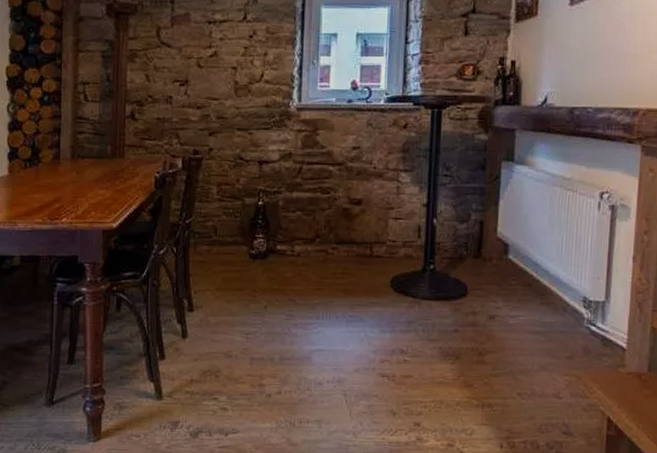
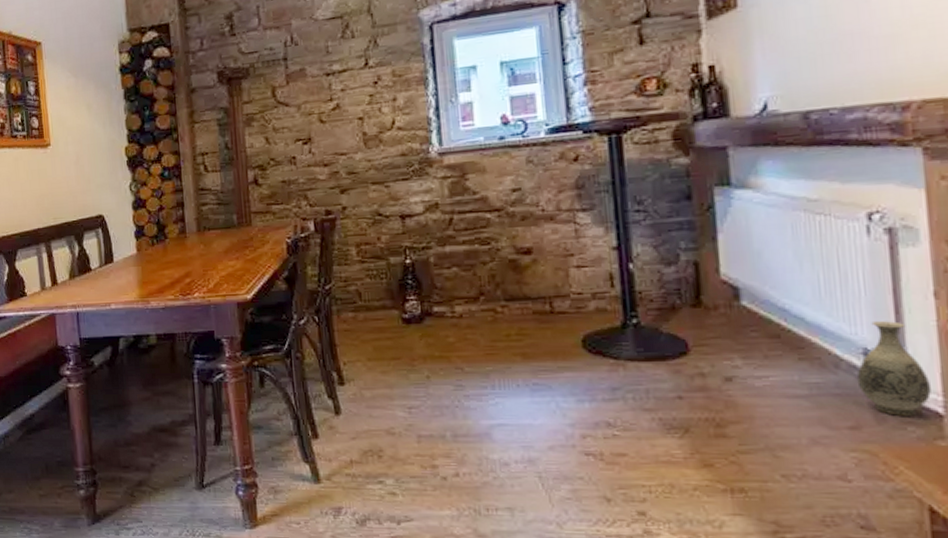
vase: none [576,277,621,349] -> present [856,321,931,416]

